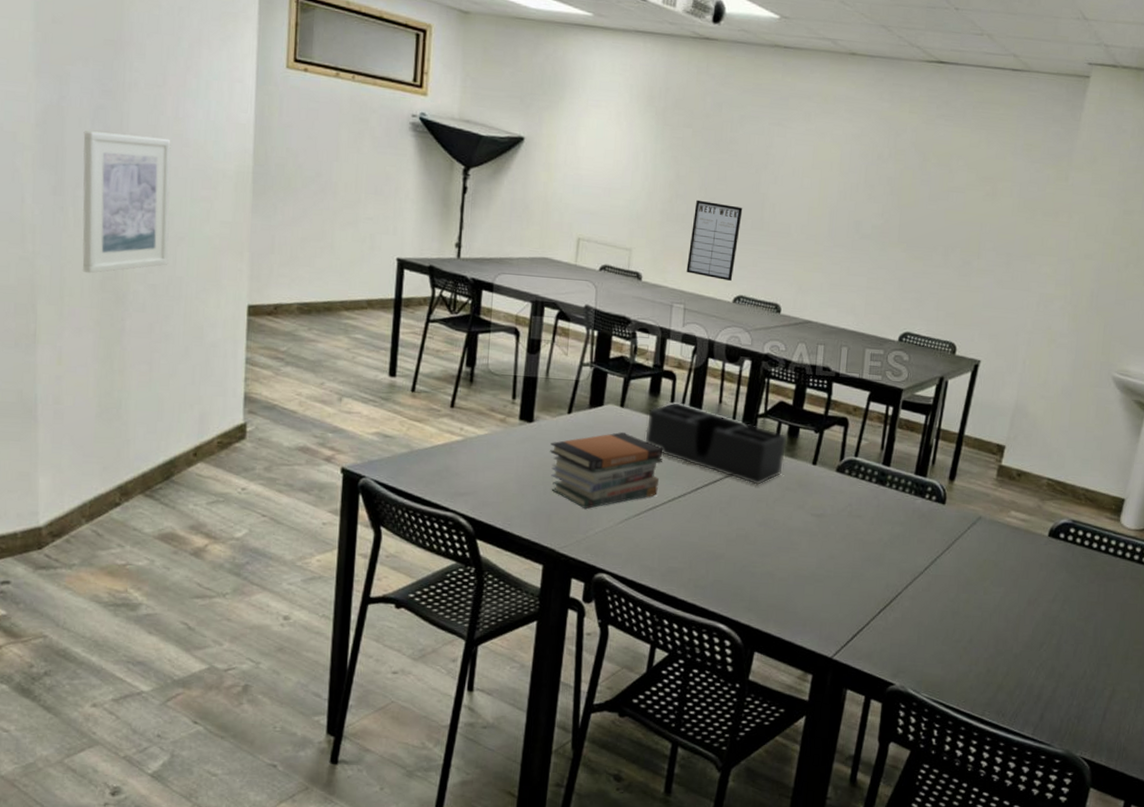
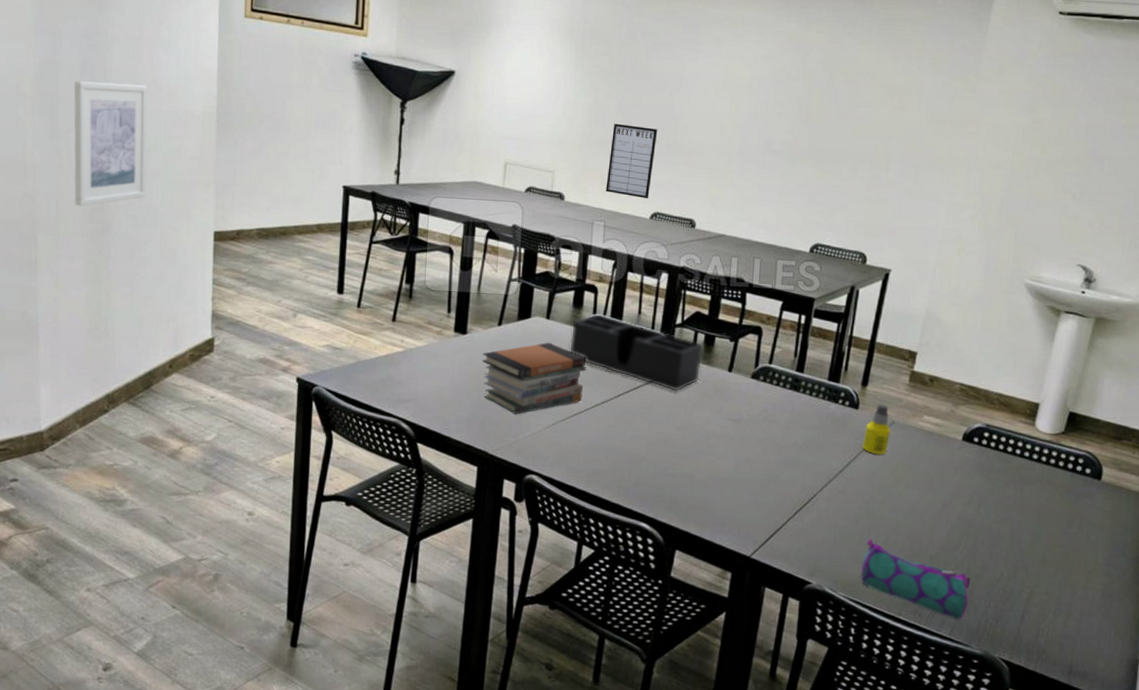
pencil case: none [944,637,1054,719] -> present [860,538,970,620]
bottle: none [948,499,977,552] -> present [862,404,890,455]

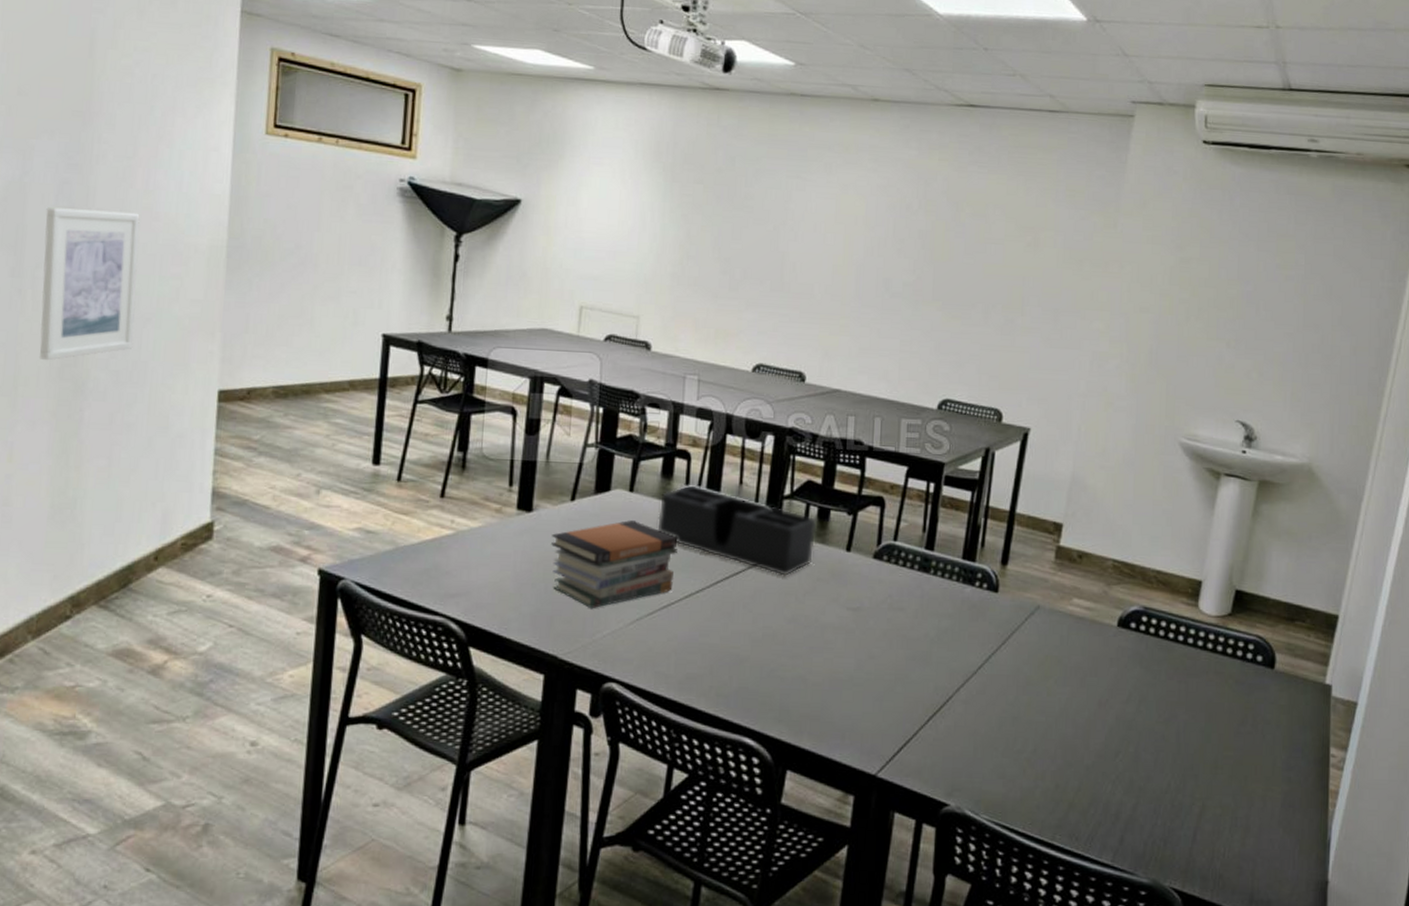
writing board: present [606,123,658,199] -> none [700,260,761,349]
pencil case: present [860,538,970,620] -> none [1006,747,1133,843]
bottle: present [862,404,890,455] -> none [1003,586,1036,647]

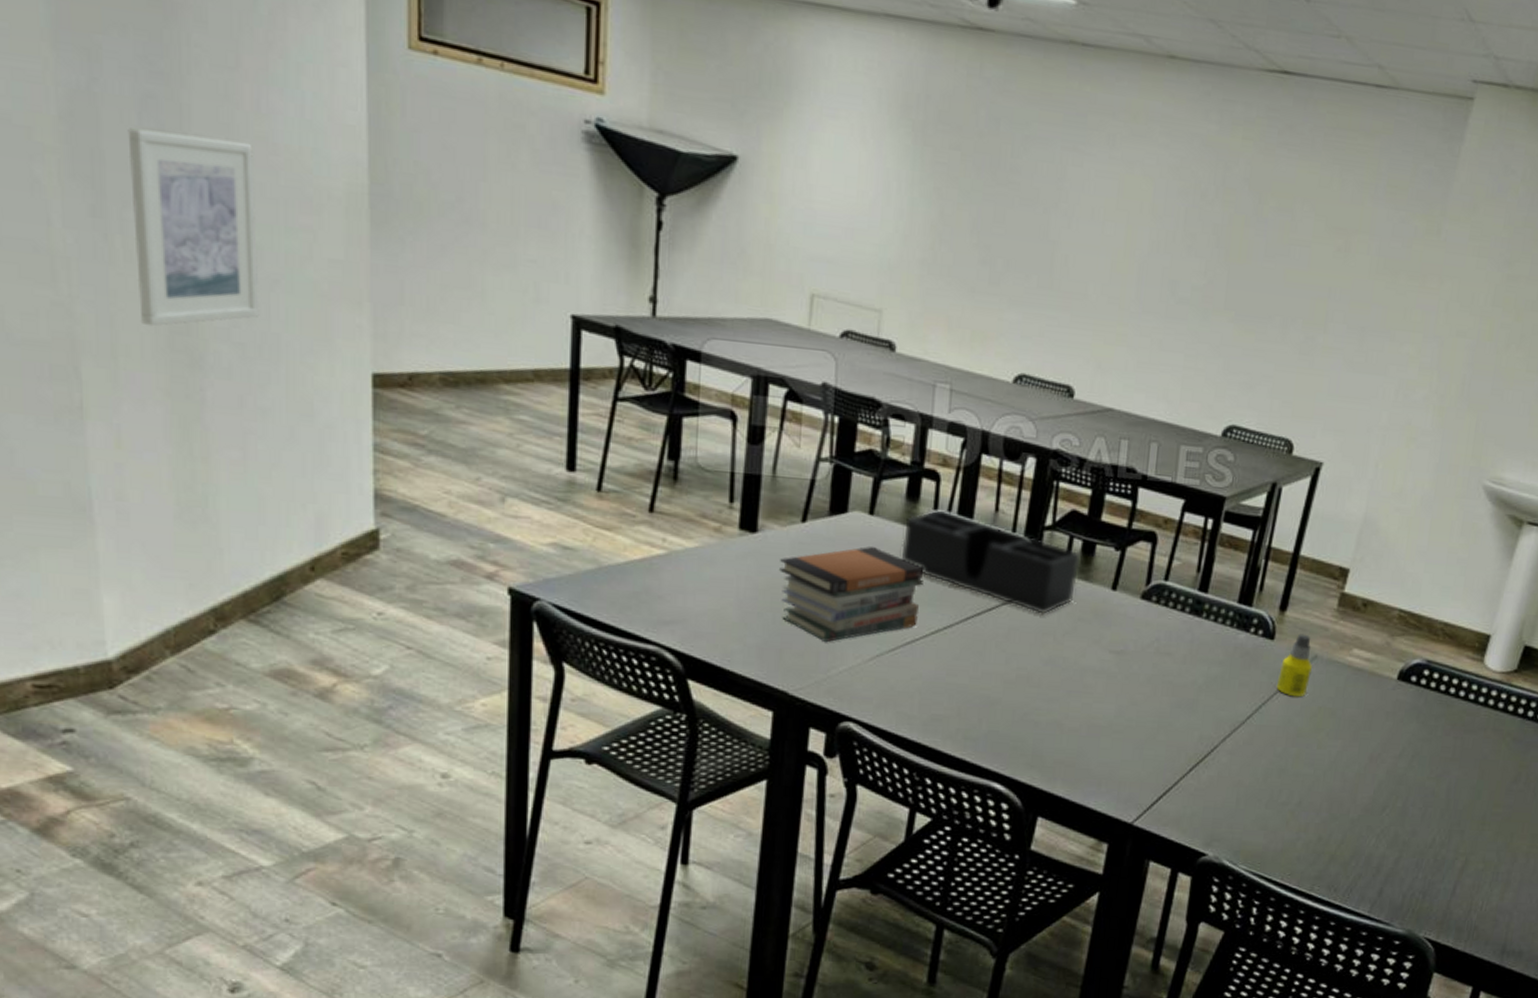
bottle: none [1003,586,1036,647] -> present [1276,633,1312,697]

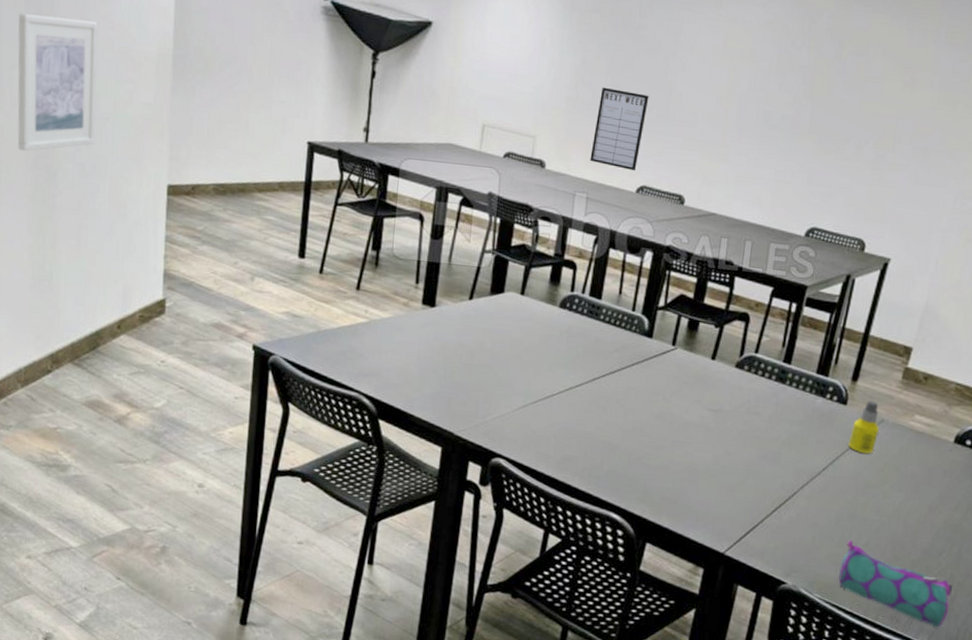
book stack: present [778,546,923,642] -> none [450,319,561,394]
desk organizer: present [900,510,1082,614] -> none [543,292,688,378]
writing board: none [953,247,1027,356] -> present [590,87,649,171]
pencil case: none [1266,799,1397,895] -> present [838,539,953,627]

